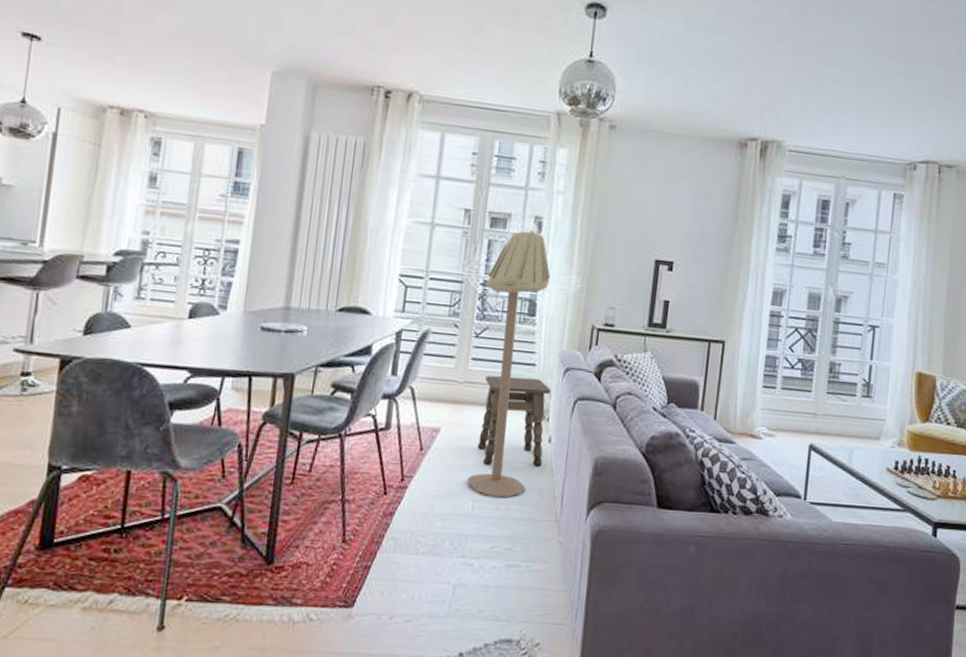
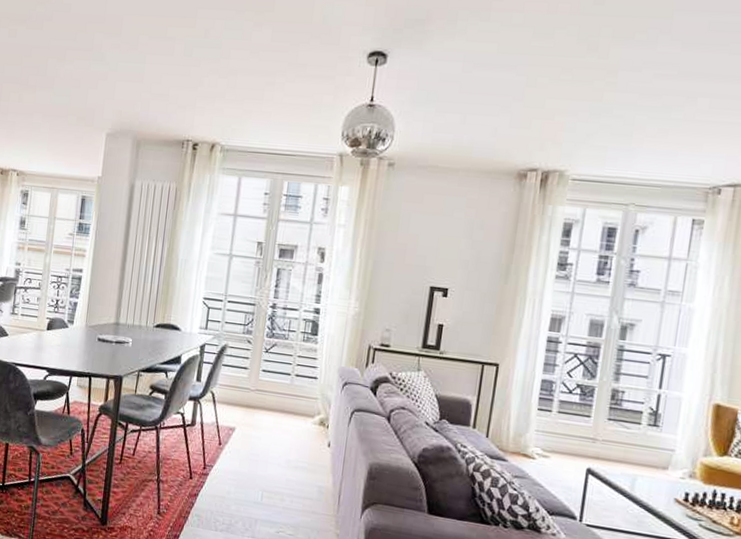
floor lamp: present [467,230,551,498] -> none [257,260,332,491]
side table: present [478,375,551,467] -> none [266,385,331,467]

